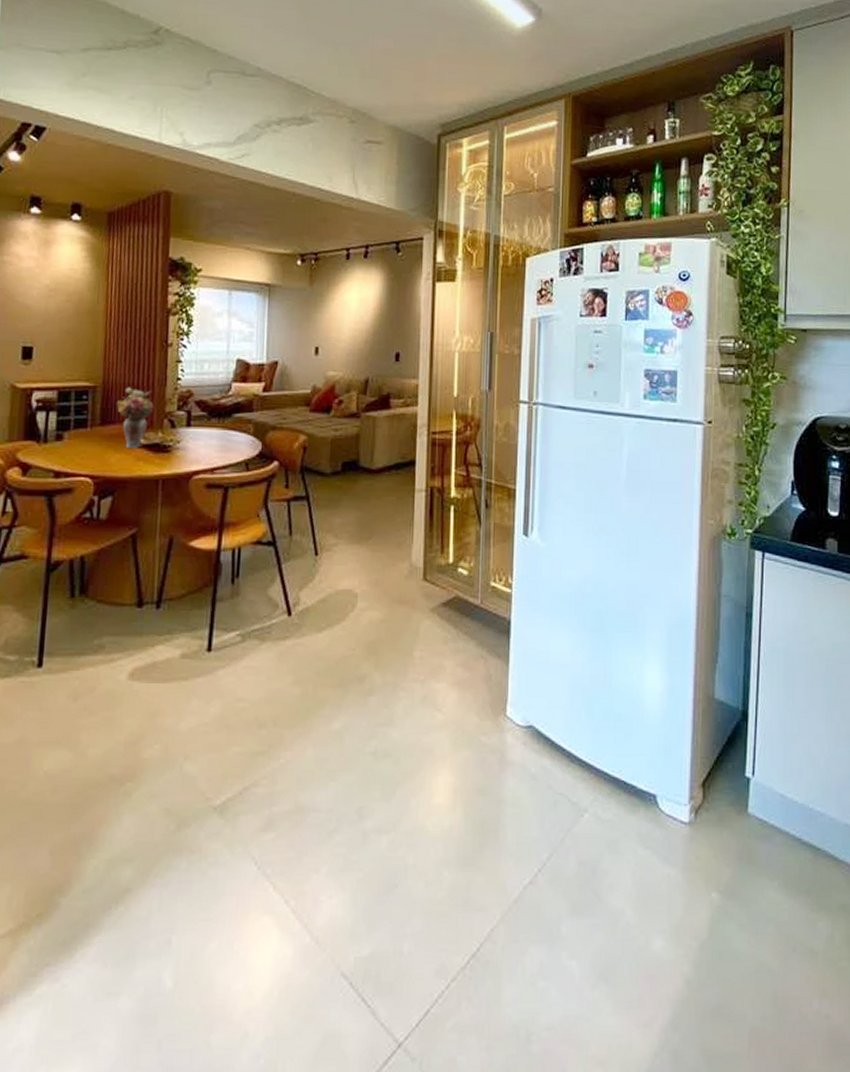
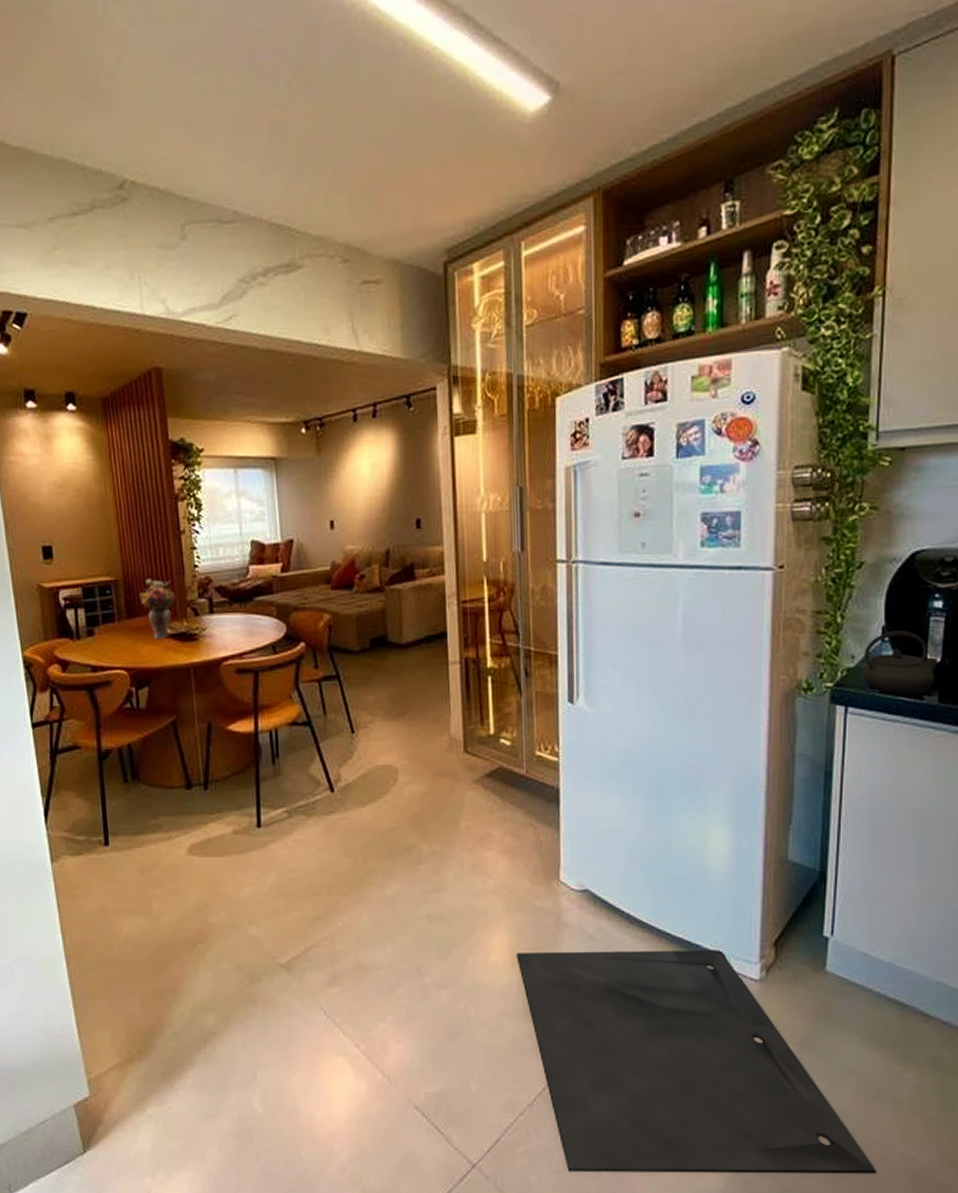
door mat: none [460,791,796,1047] -> present [516,950,877,1174]
kettle: none [776,485,837,545] -> present [863,630,939,696]

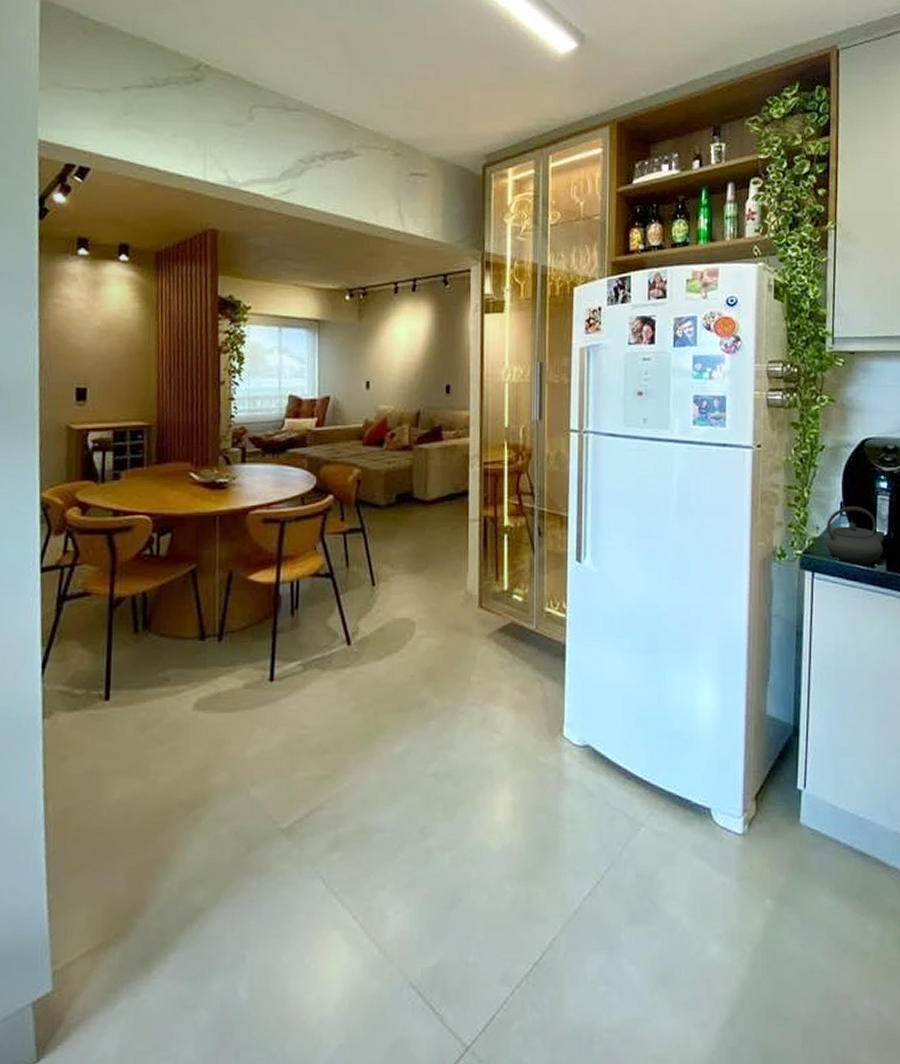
flower arrangement: present [138,578,176,639] -> none [171,425,209,485]
door mat: present [516,950,877,1174] -> none [519,804,848,1048]

